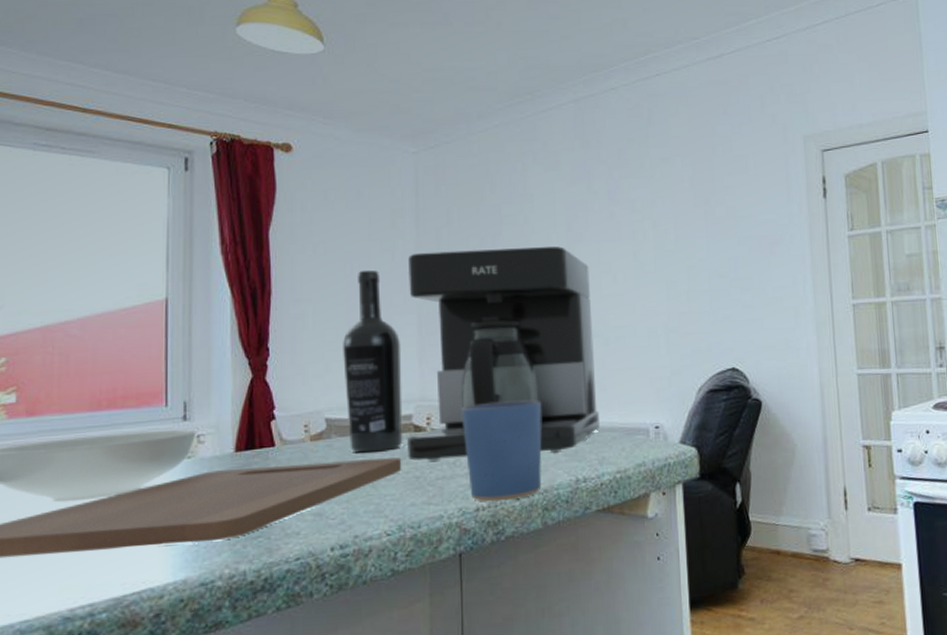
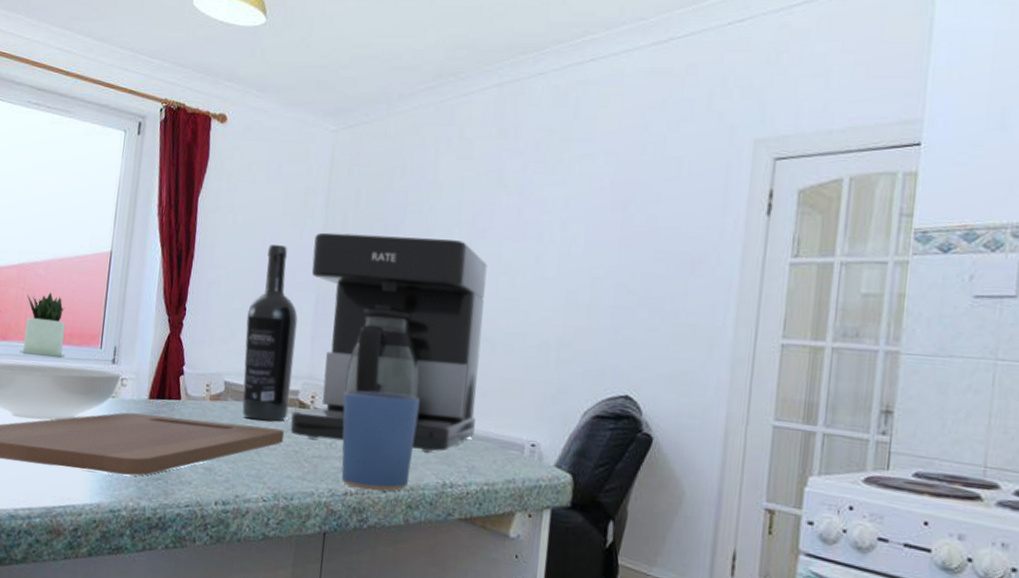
planter: none [55,353,120,429] -> present [19,292,66,359]

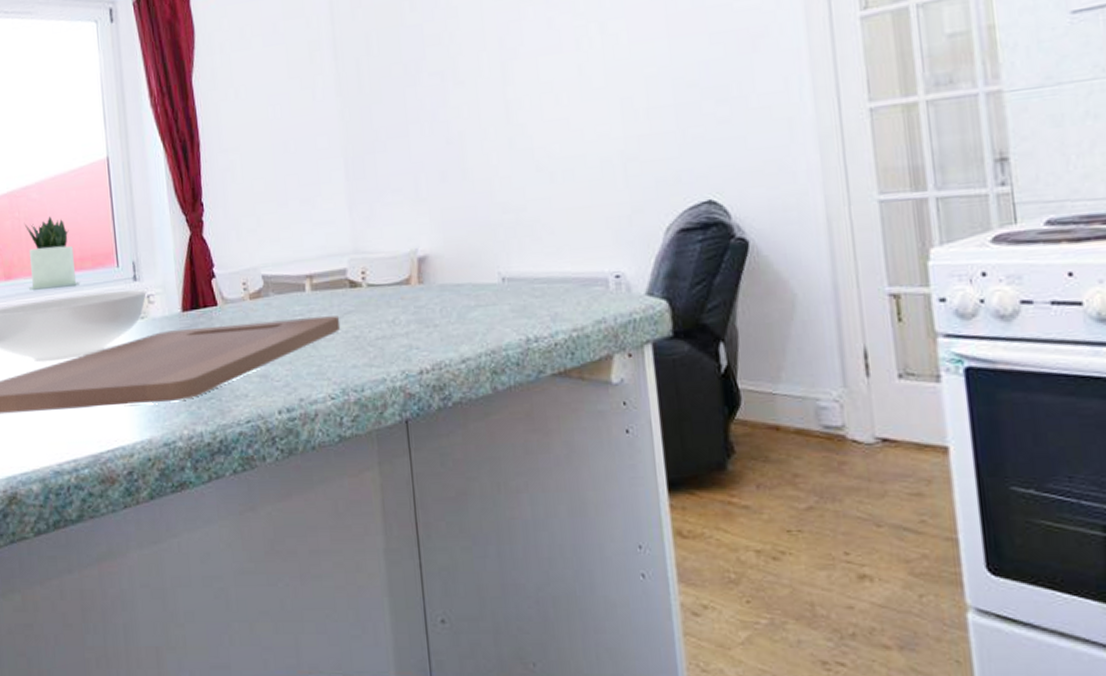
wine bottle: present [242,244,298,421] -> none [272,111,340,311]
coffee maker: present [290,232,488,452] -> none [329,66,550,319]
mug: present [341,390,420,491] -> none [397,249,488,364]

